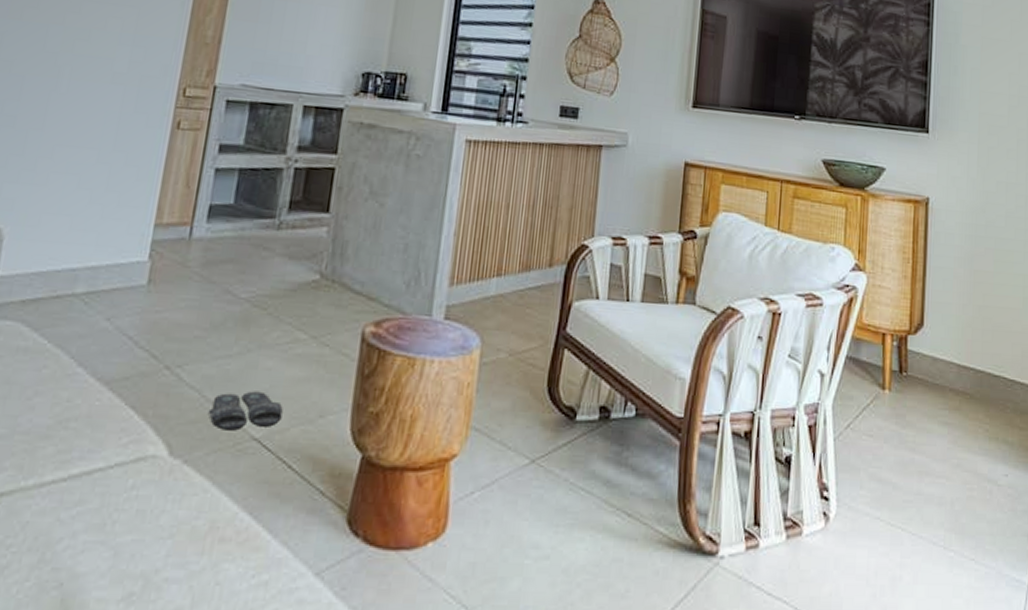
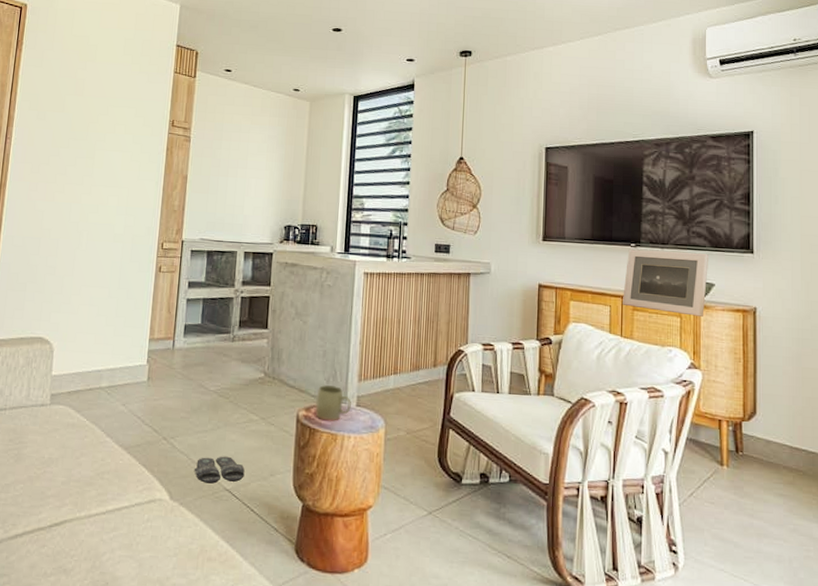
mug: none [387,289,439,340] -> present [314,384,352,421]
picture frame: none [782,122,881,207] -> present [623,249,709,317]

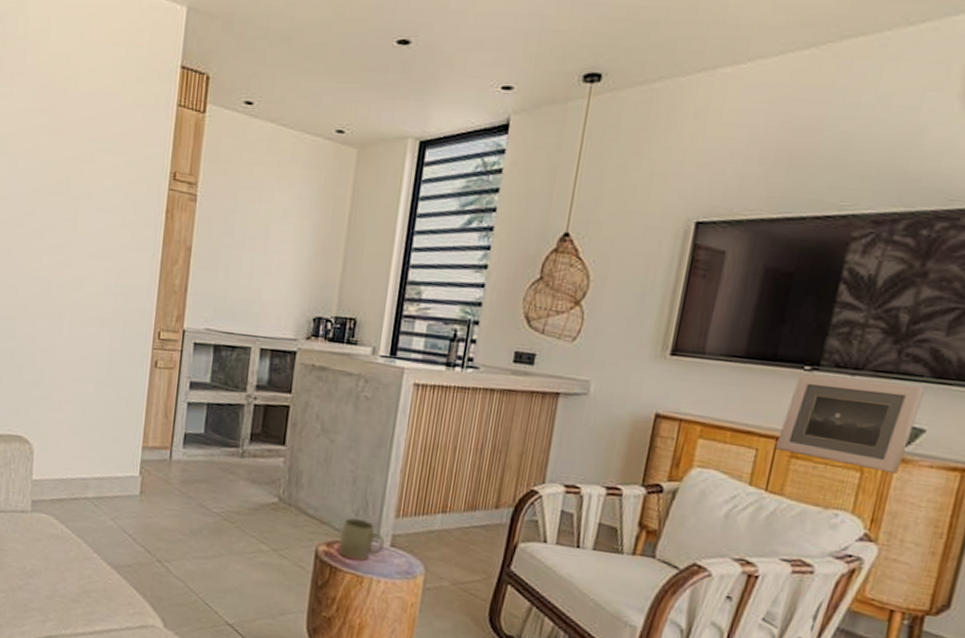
slippers: present [194,456,245,484] -> none [191,586,251,617]

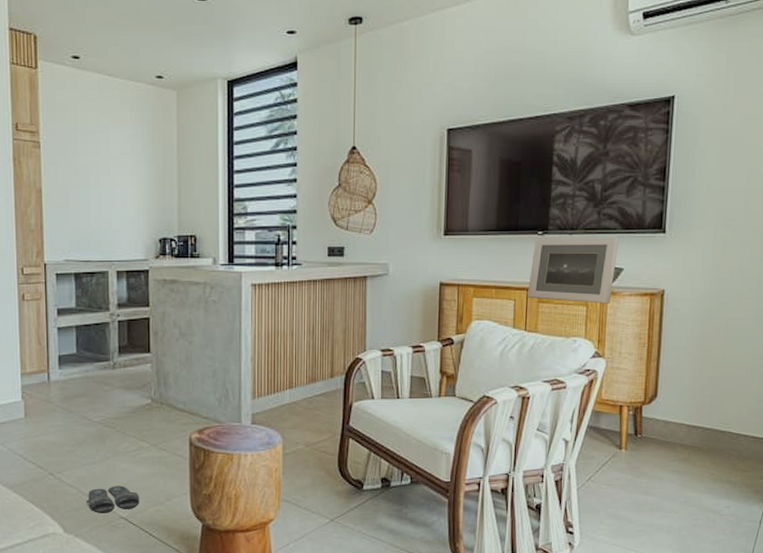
slippers: none [191,586,251,617] -> present [86,485,139,513]
mug: present [338,517,386,561] -> none [207,405,247,441]

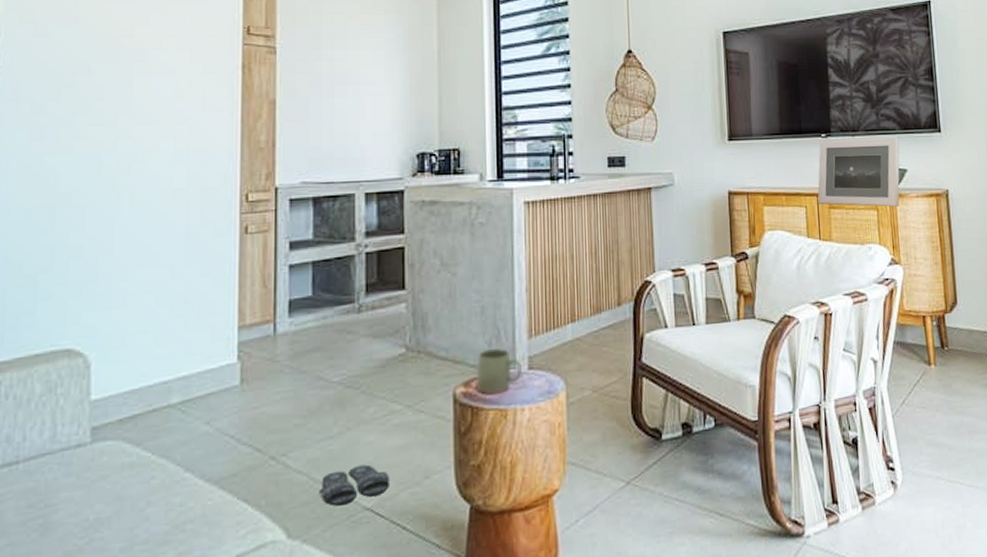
mug: none [207,405,247,441] -> present [475,348,523,395]

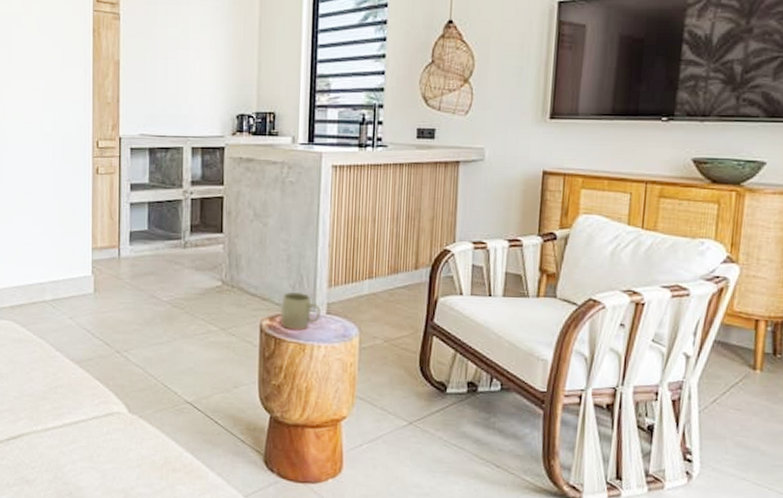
slippers: present [318,464,390,506] -> none [151,368,206,396]
picture frame: present [817,137,900,207] -> none [646,124,763,202]

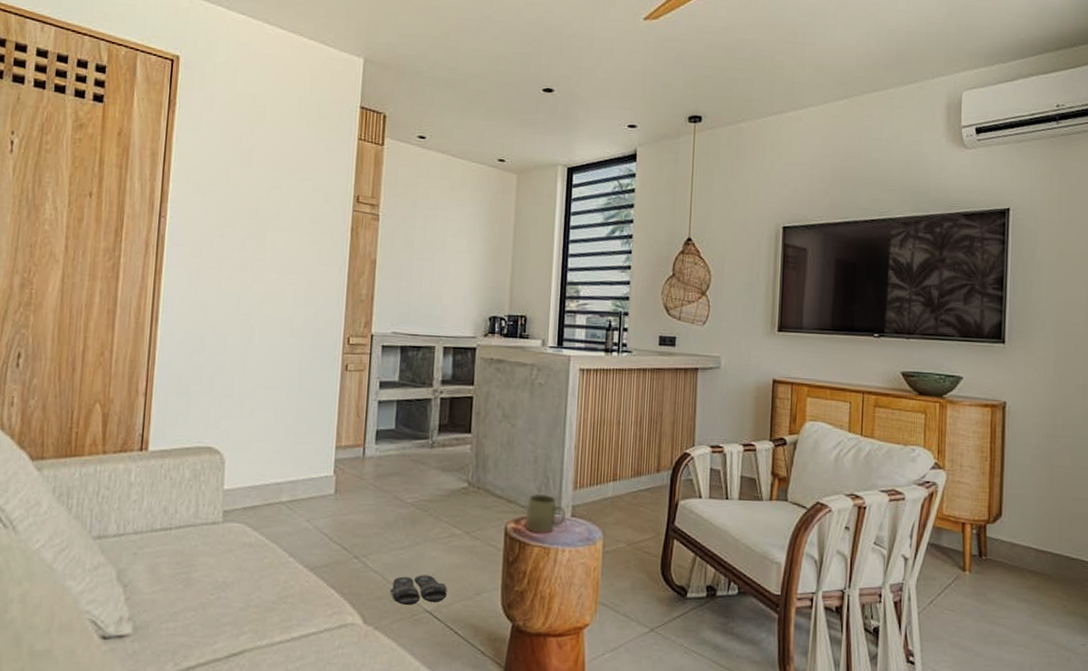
slippers: none [151,368,206,396] -> present [389,574,447,605]

